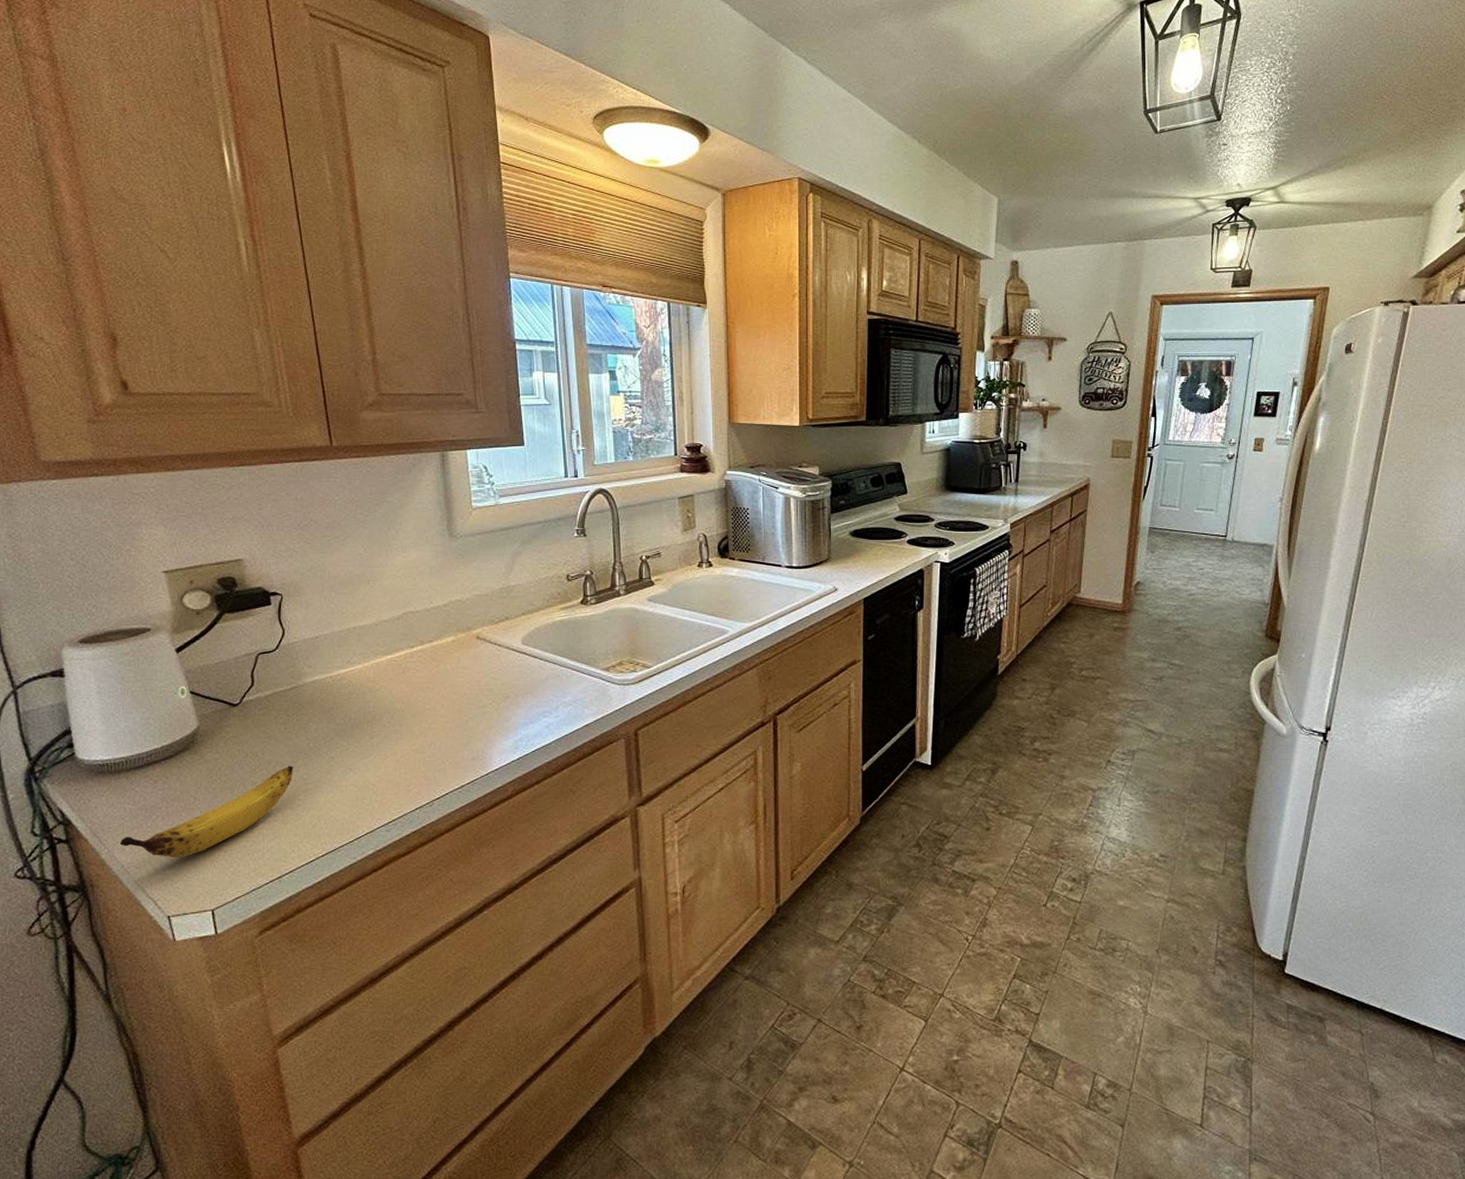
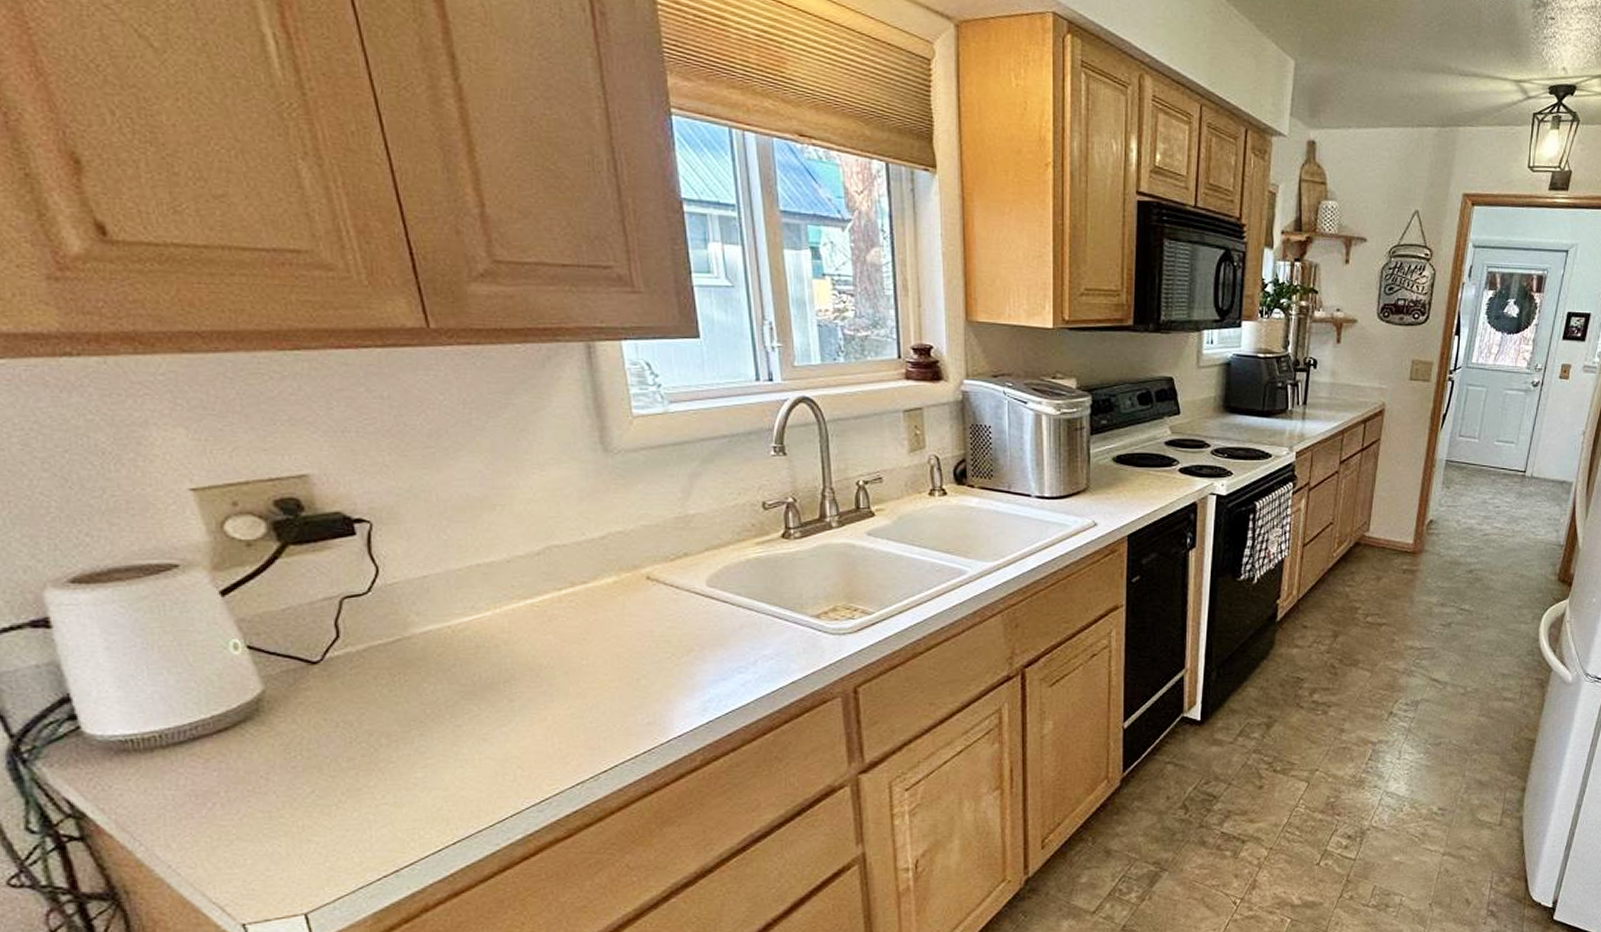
banana: present [119,766,293,858] -> none [161,737,405,854]

